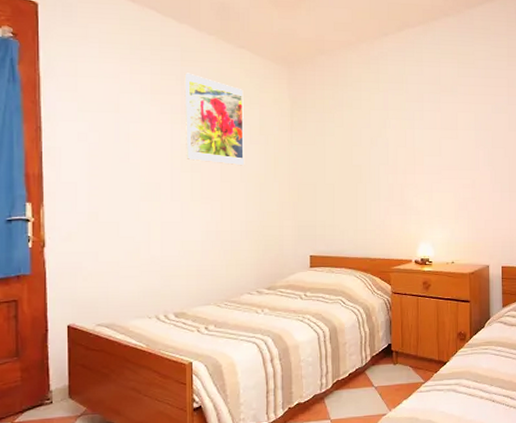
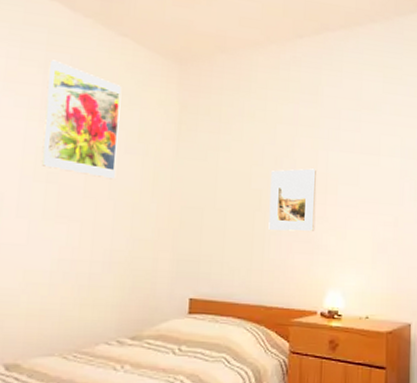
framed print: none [369,145,407,198] -> present [268,168,317,232]

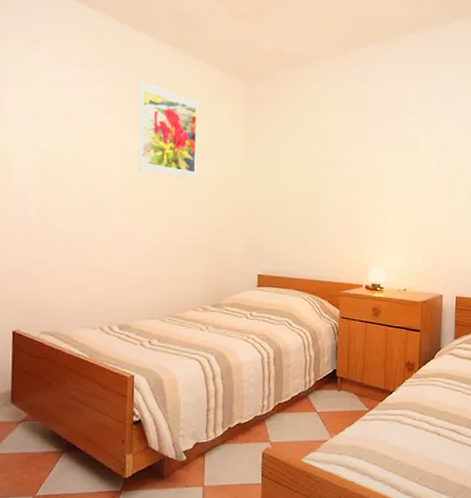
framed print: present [268,168,317,232] -> none [321,165,362,219]

